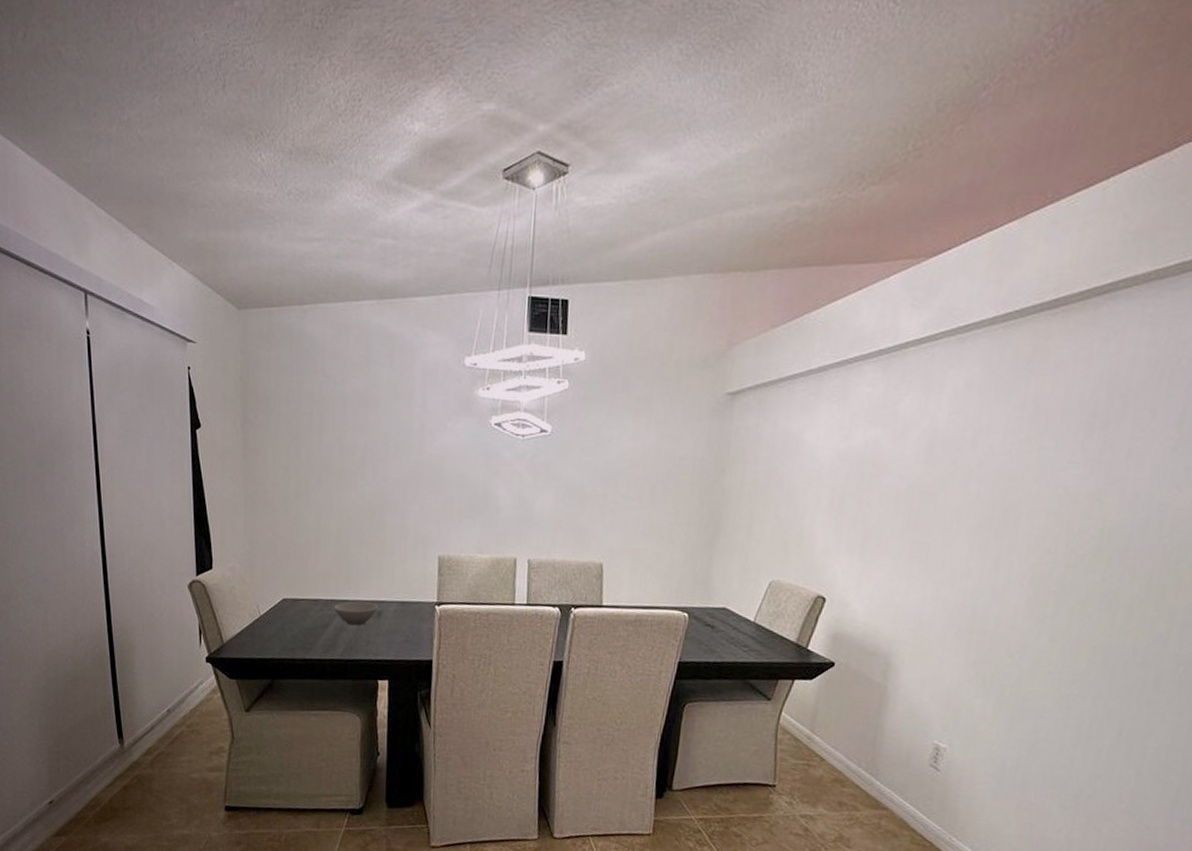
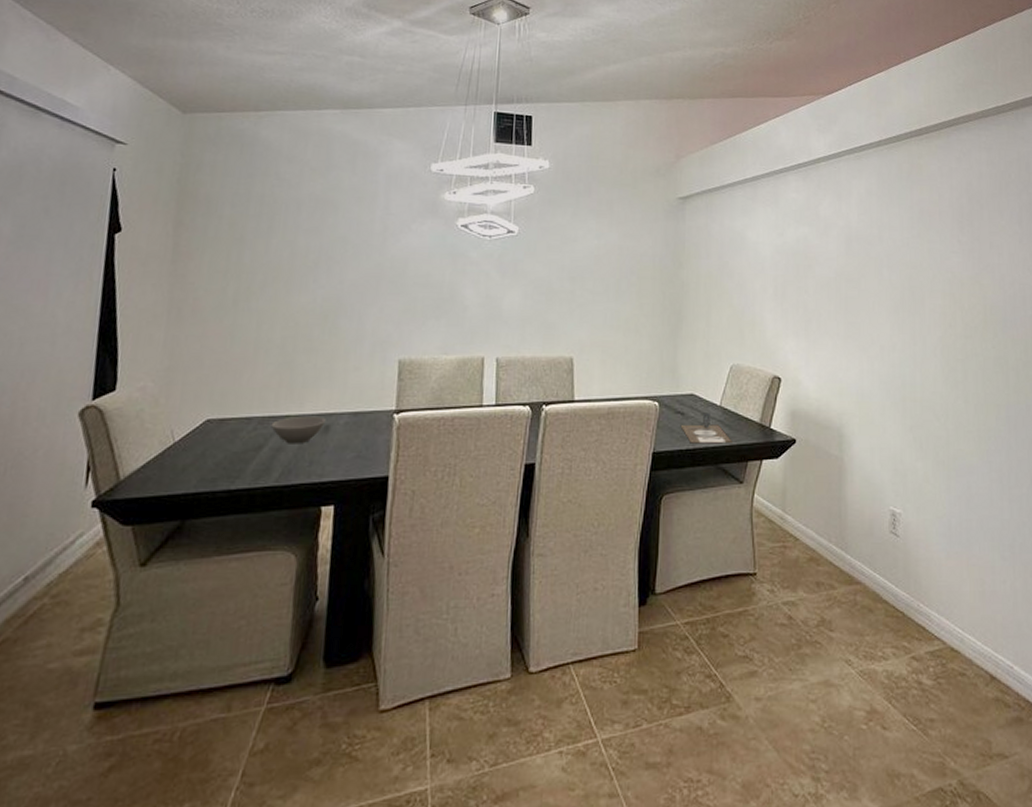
place setting: none [709,627,764,661] -> present [680,412,733,444]

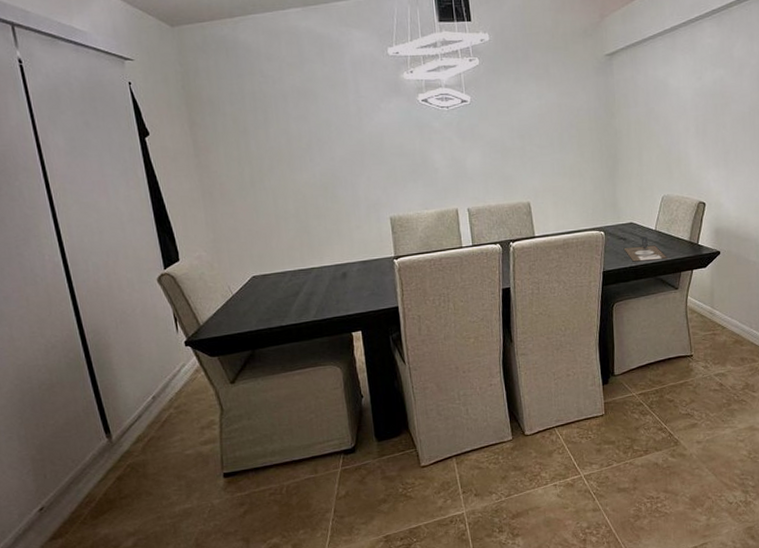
bowl: present [271,415,326,444] -> none [301,266,343,289]

